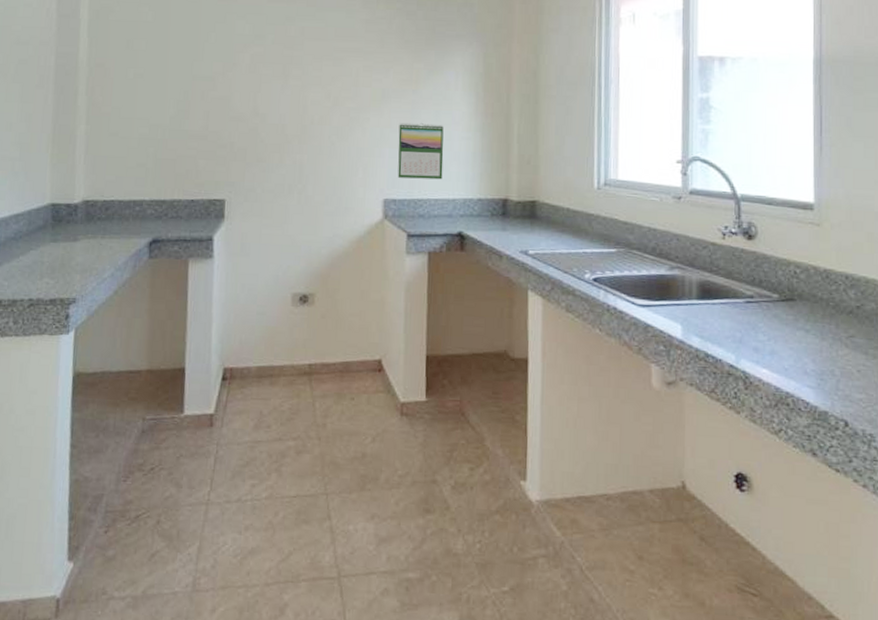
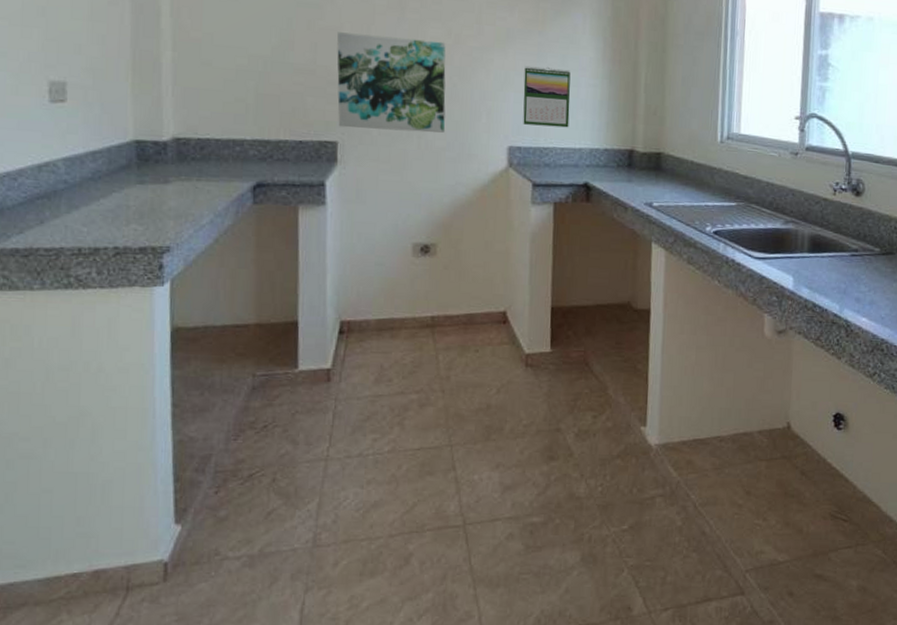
wall art: none [226,101,325,189] -> present [337,32,446,133]

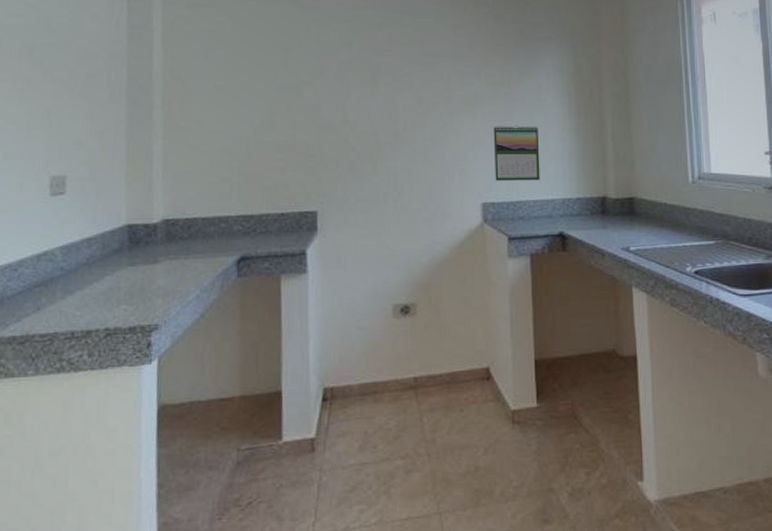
wall art: present [337,32,446,133] -> none [315,109,420,197]

